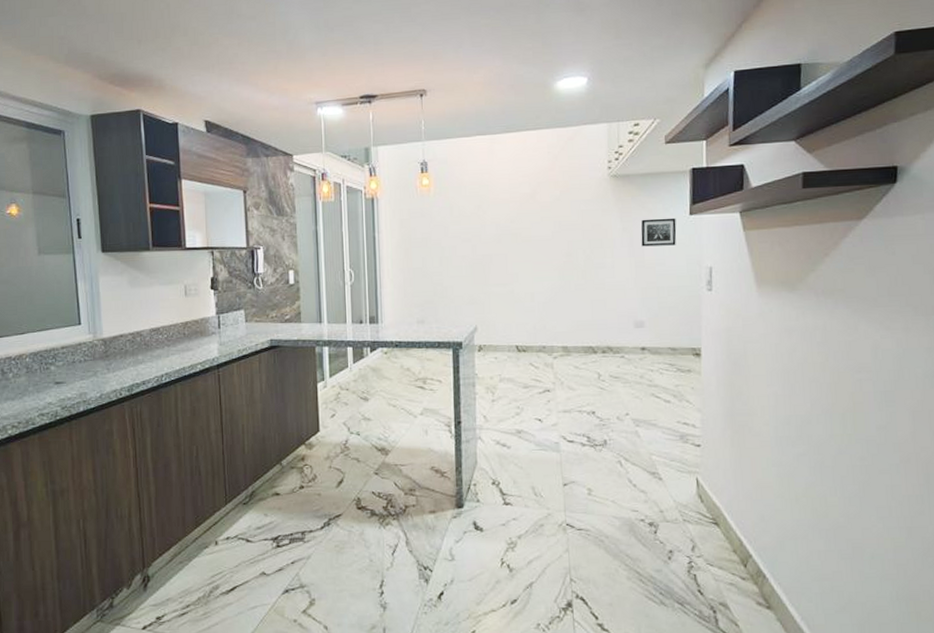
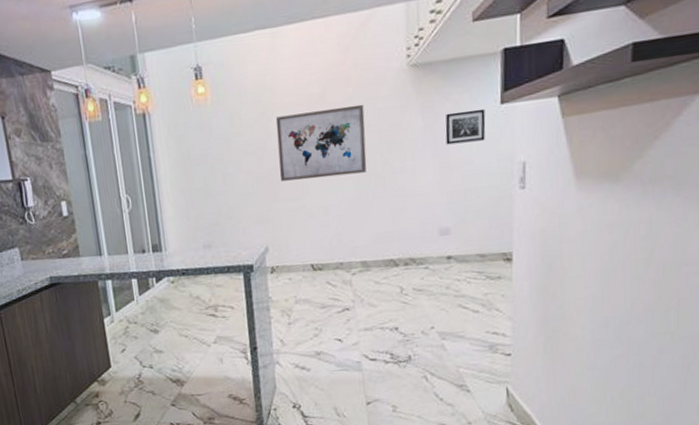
wall art: none [490,205,570,268] -> present [275,104,367,181]

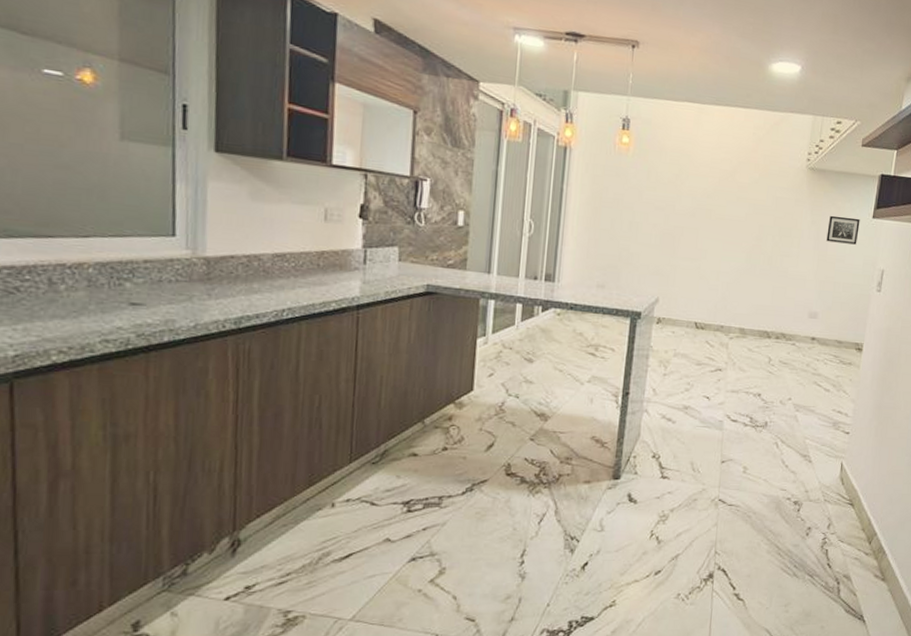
wall art: present [275,104,367,181] -> none [682,182,766,249]

